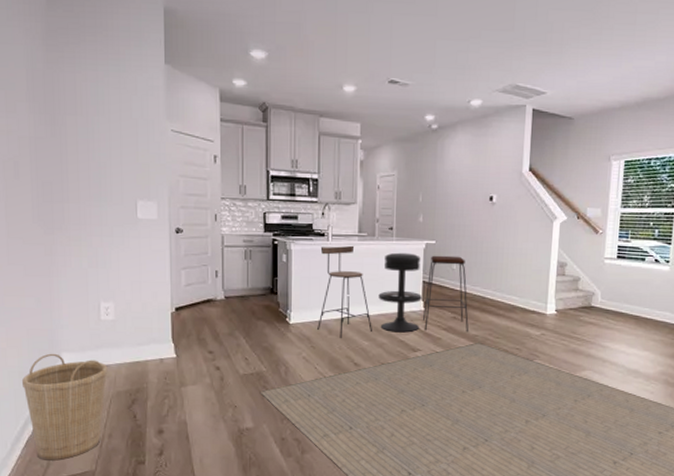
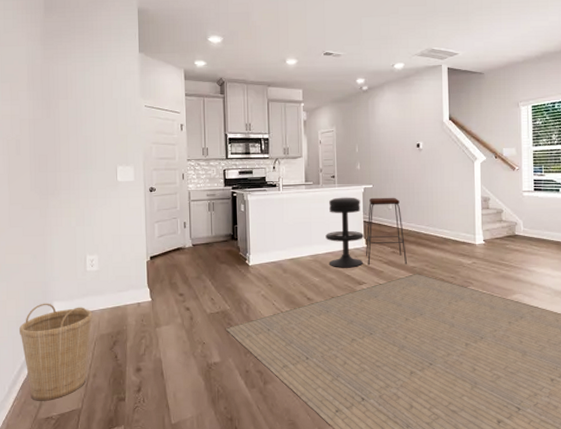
bar stool: present [317,245,372,338] -> none [273,193,322,276]

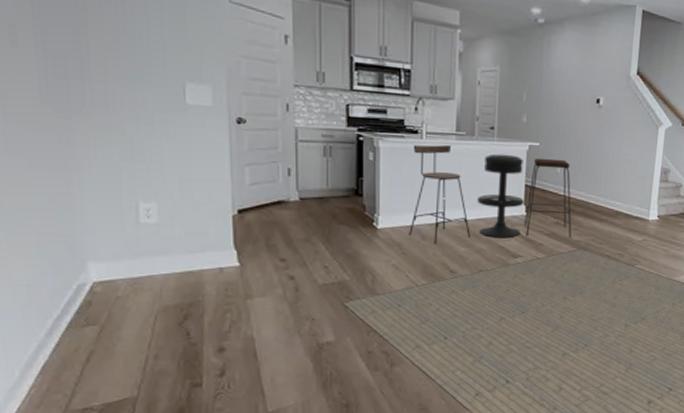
basket: present [19,303,93,401] -> none [33,263,151,388]
bar stool: none [273,193,322,276] -> present [409,144,470,244]

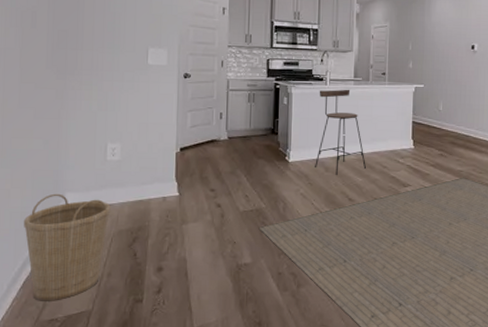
basket: none [33,263,151,388] -> present [24,193,111,301]
bar stool: present [477,153,524,238] -> none [372,95,411,169]
bar stool: present [525,158,572,238] -> none [413,98,455,168]

